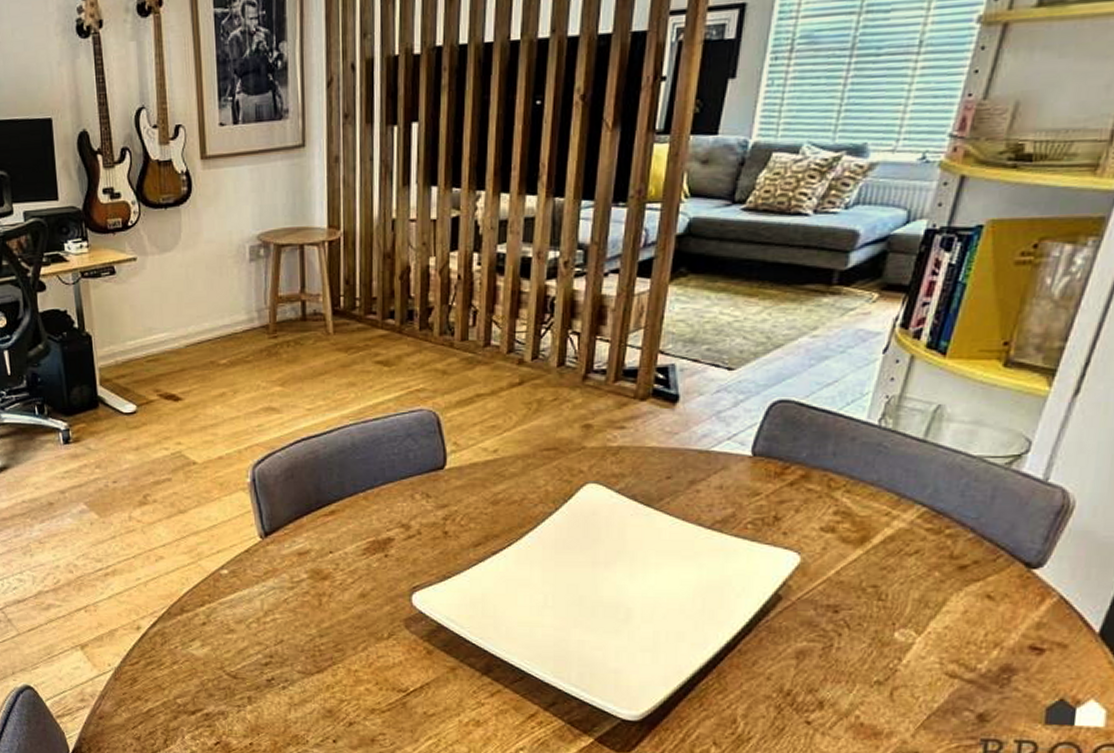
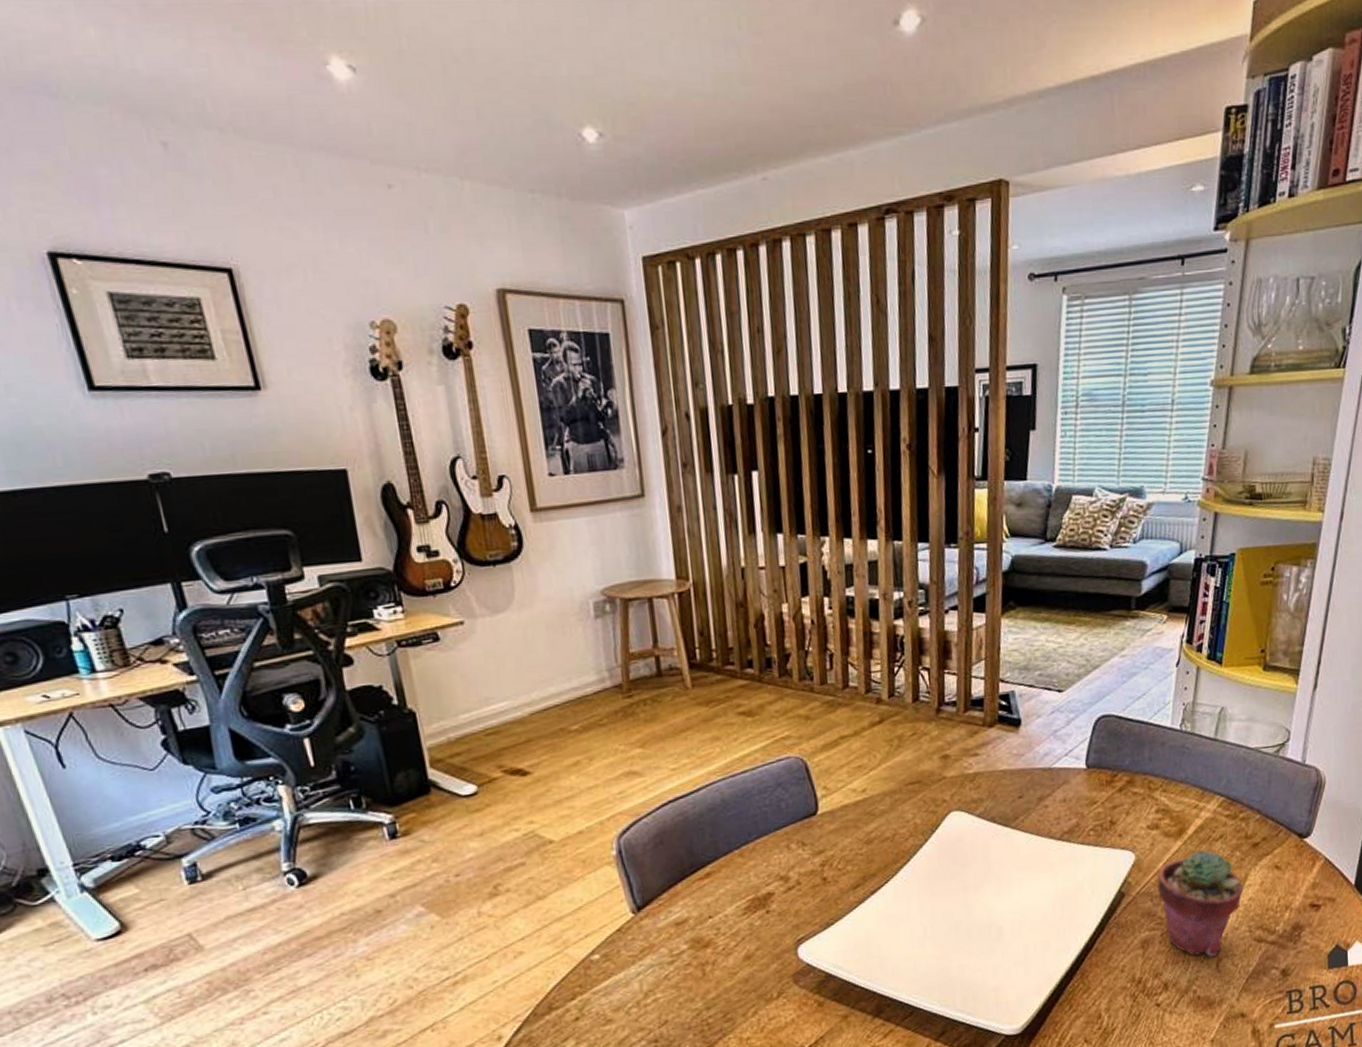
potted succulent: none [825,562,938,683] -> present [1157,849,1243,957]

